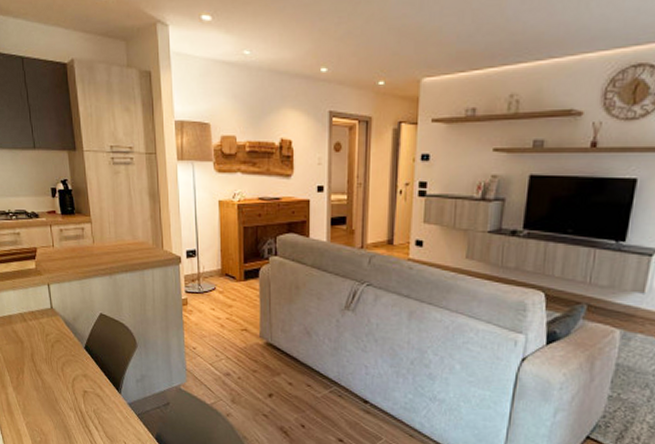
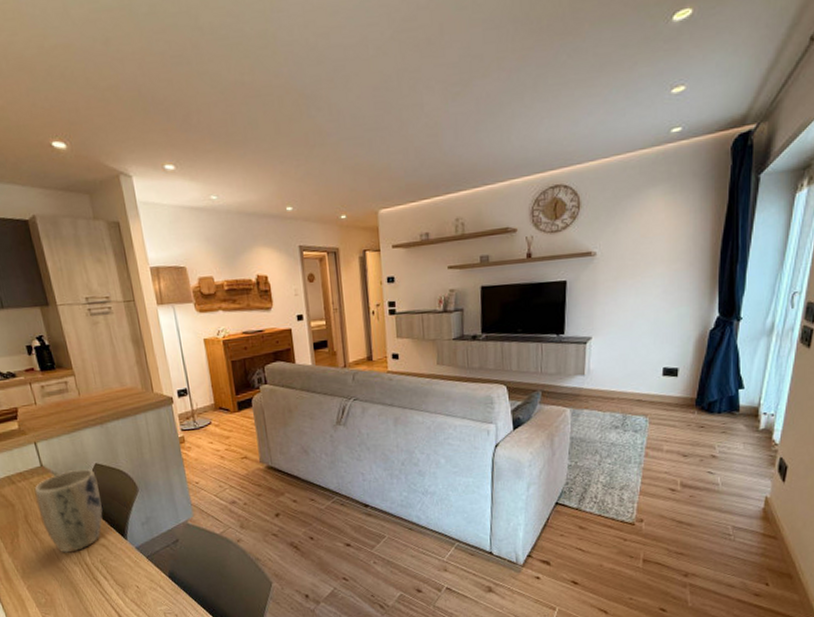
plant pot: none [42,316,102,398] -> present [34,469,103,553]

